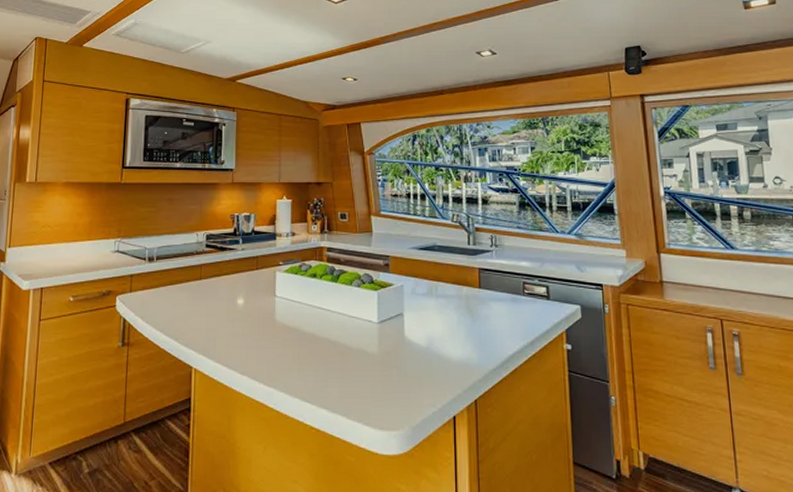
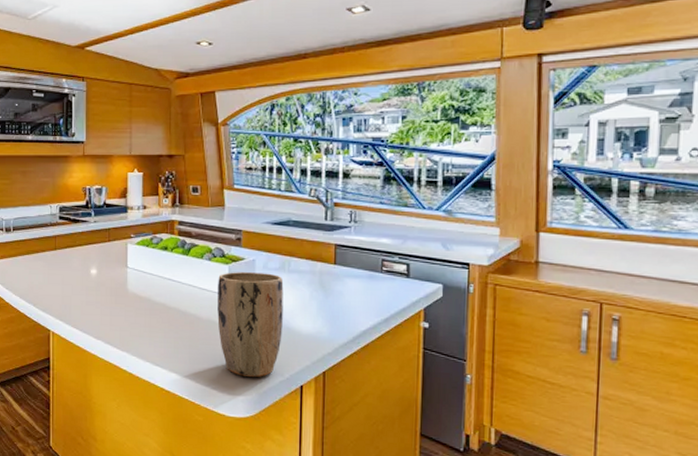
plant pot: none [366,298,433,409] -> present [217,272,284,377]

